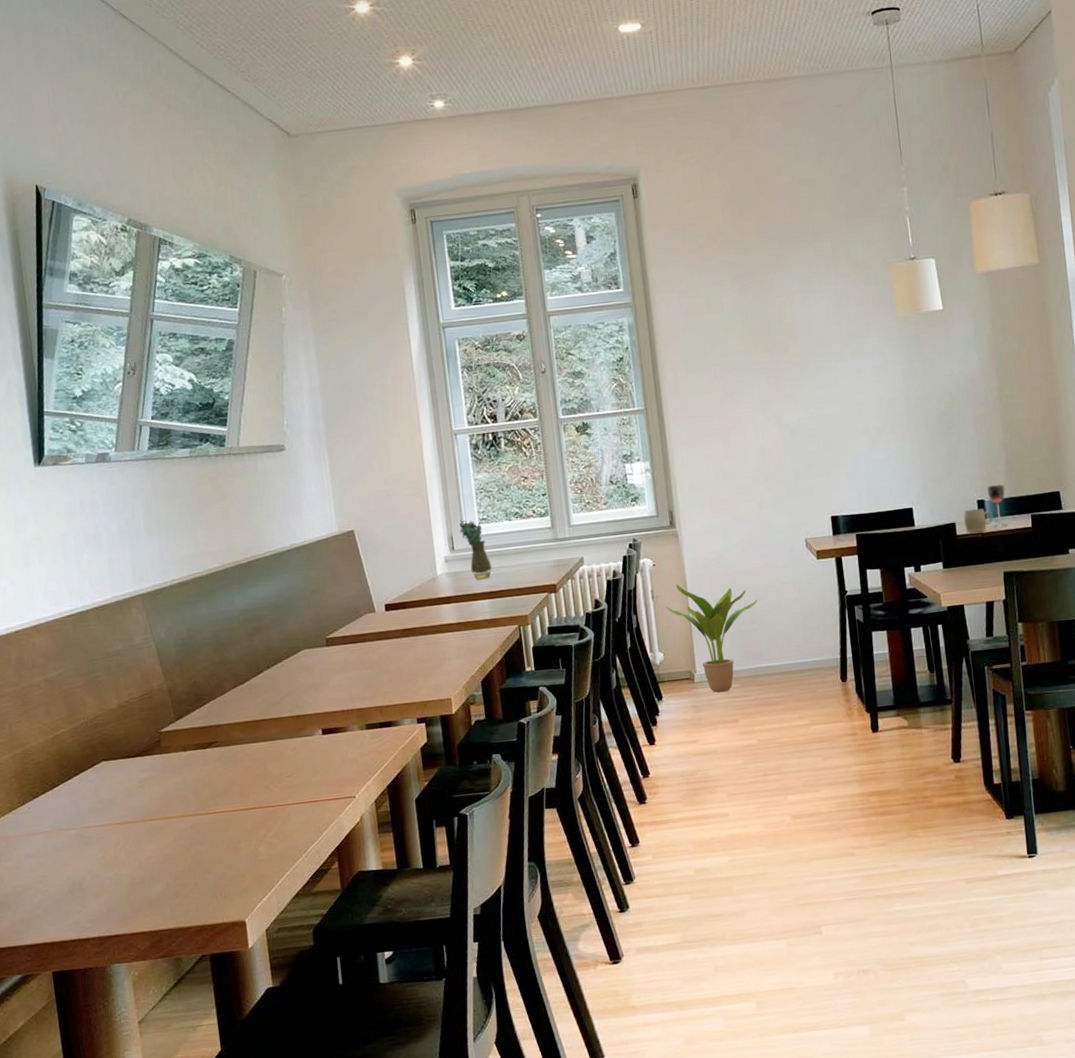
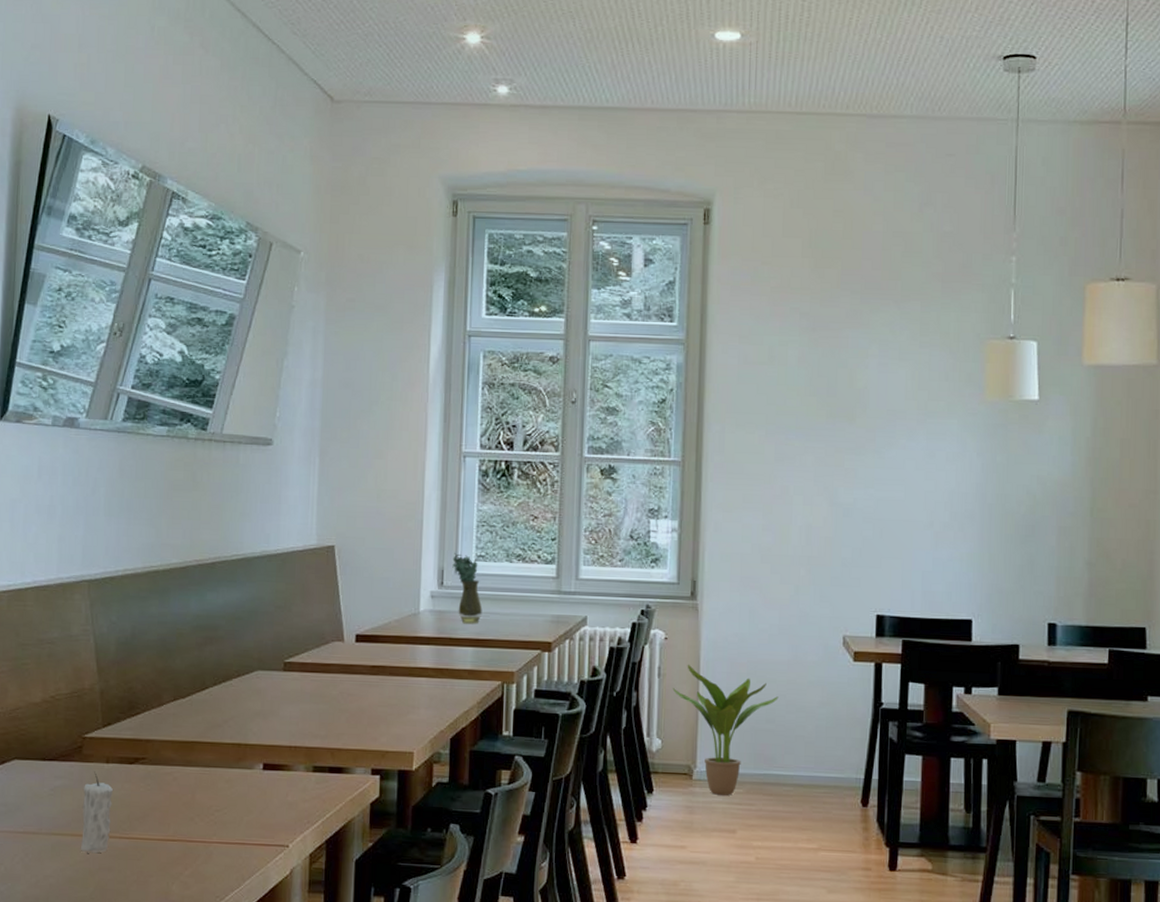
candle: none [167,760,198,832] -> present [80,771,114,853]
mug: present [963,508,993,533] -> none [1029,632,1064,659]
wineglass: present [986,484,1008,528] -> none [1061,609,1083,659]

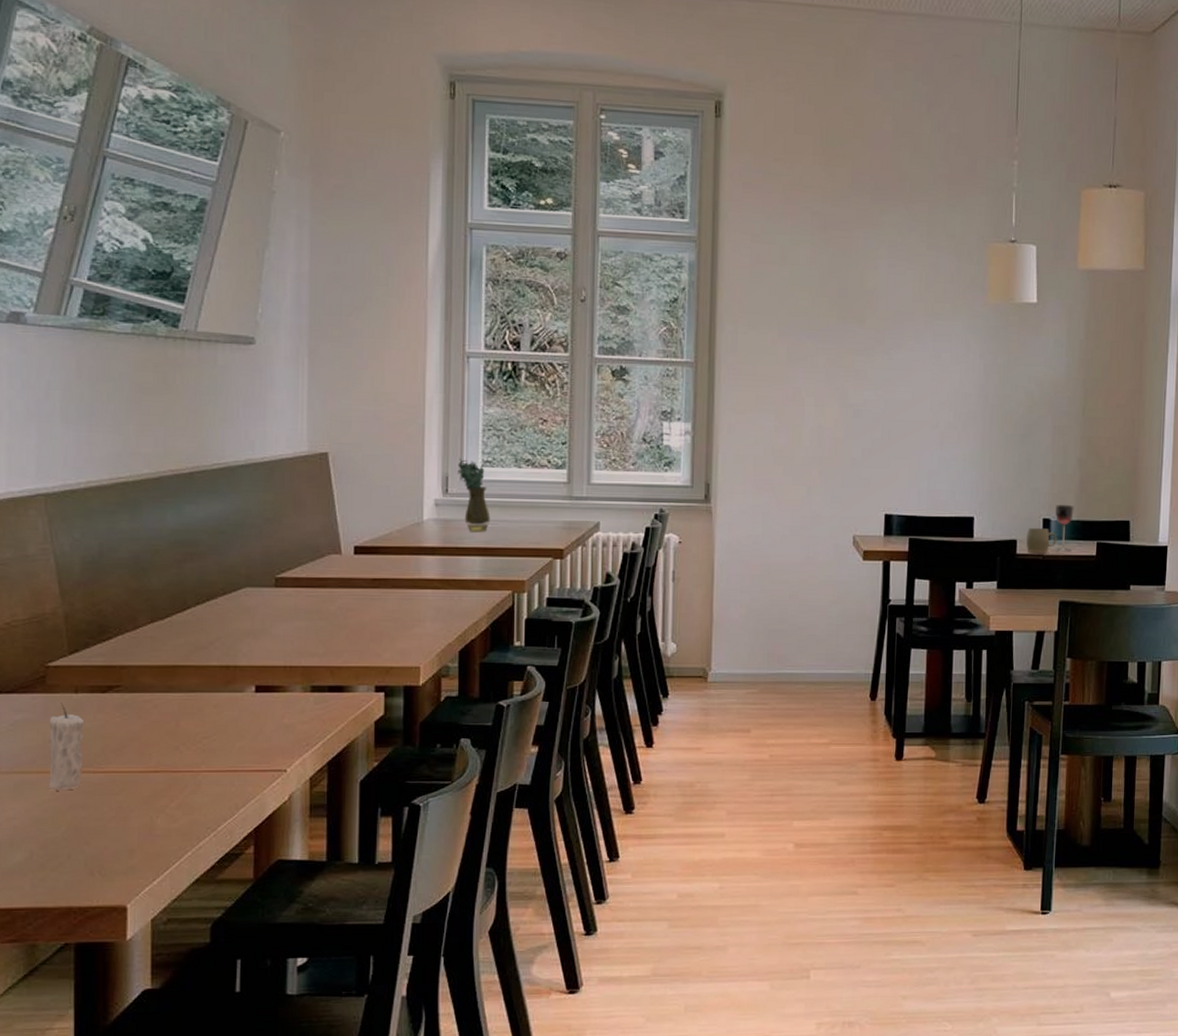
potted plant: present [672,664,779,795] -> none [687,567,791,696]
mug: none [1029,632,1064,659] -> present [1026,527,1057,553]
wineglass: none [1061,609,1083,659] -> present [1055,505,1074,552]

